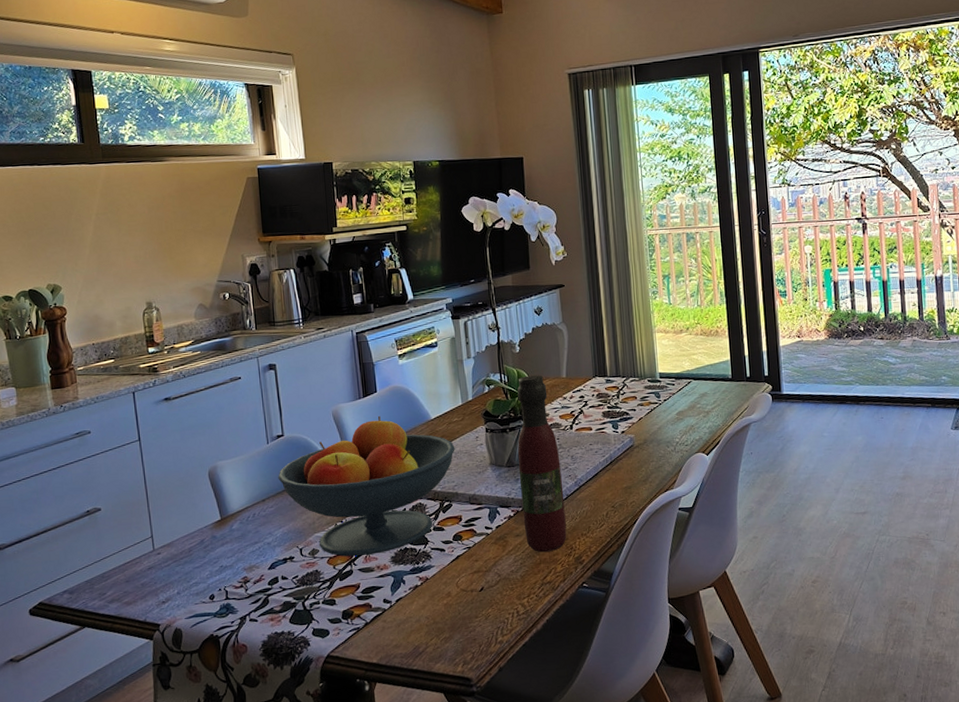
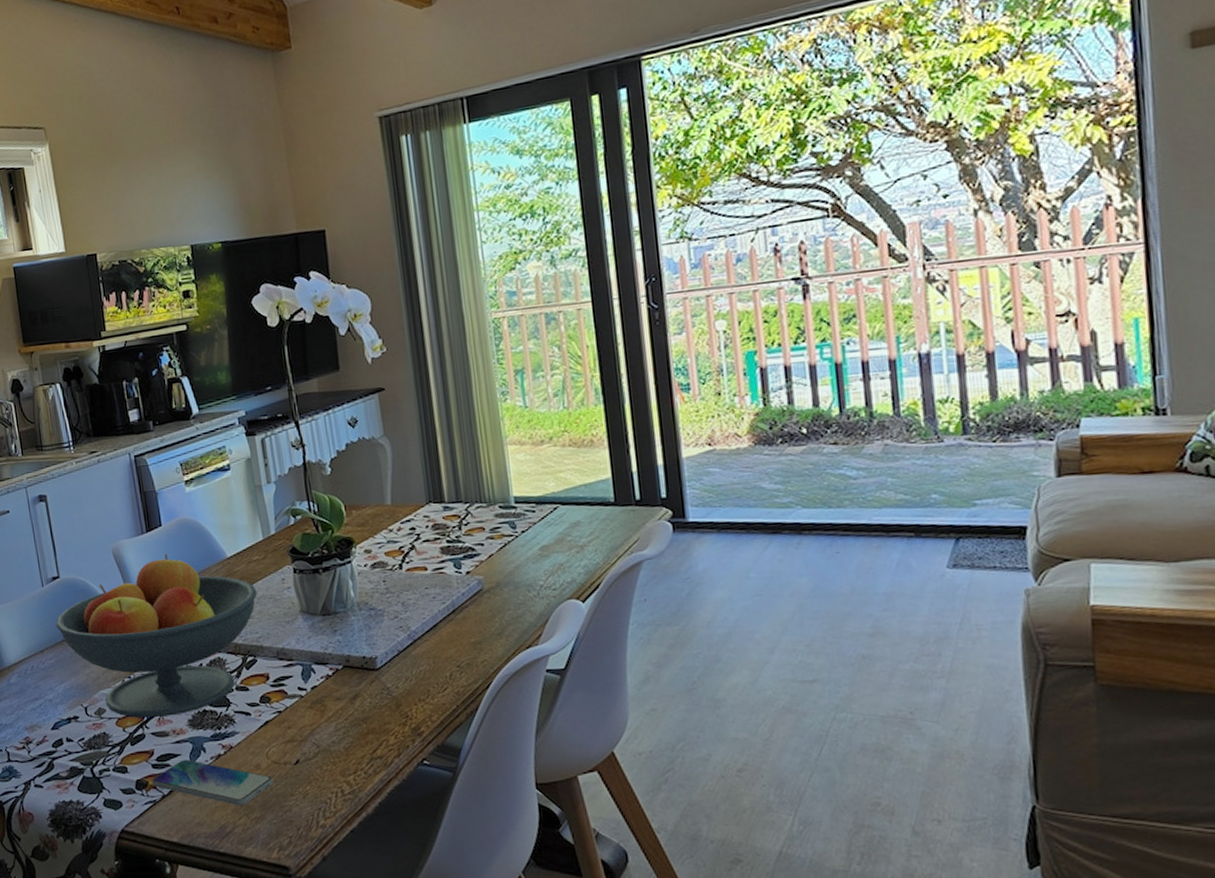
smartphone: none [356,591,461,629] -> present [151,759,273,806]
wine bottle: present [517,375,567,553] -> none [330,502,401,721]

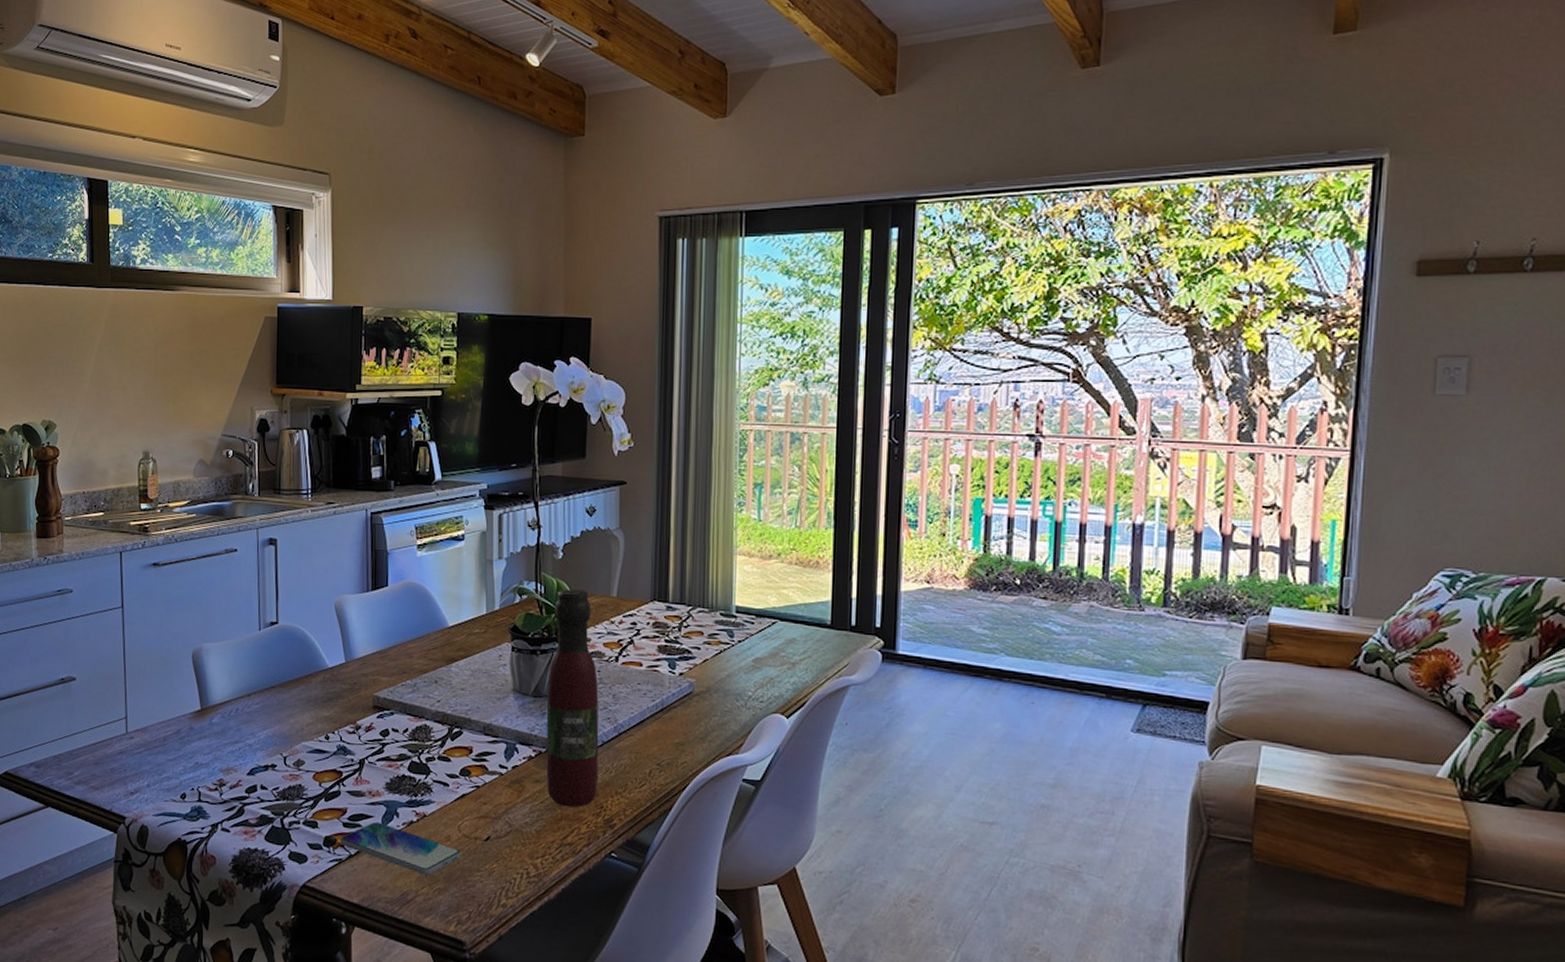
fruit bowl: present [56,553,258,718] -> none [267,614,473,777]
wine bottle: none [330,502,401,721] -> present [546,589,599,807]

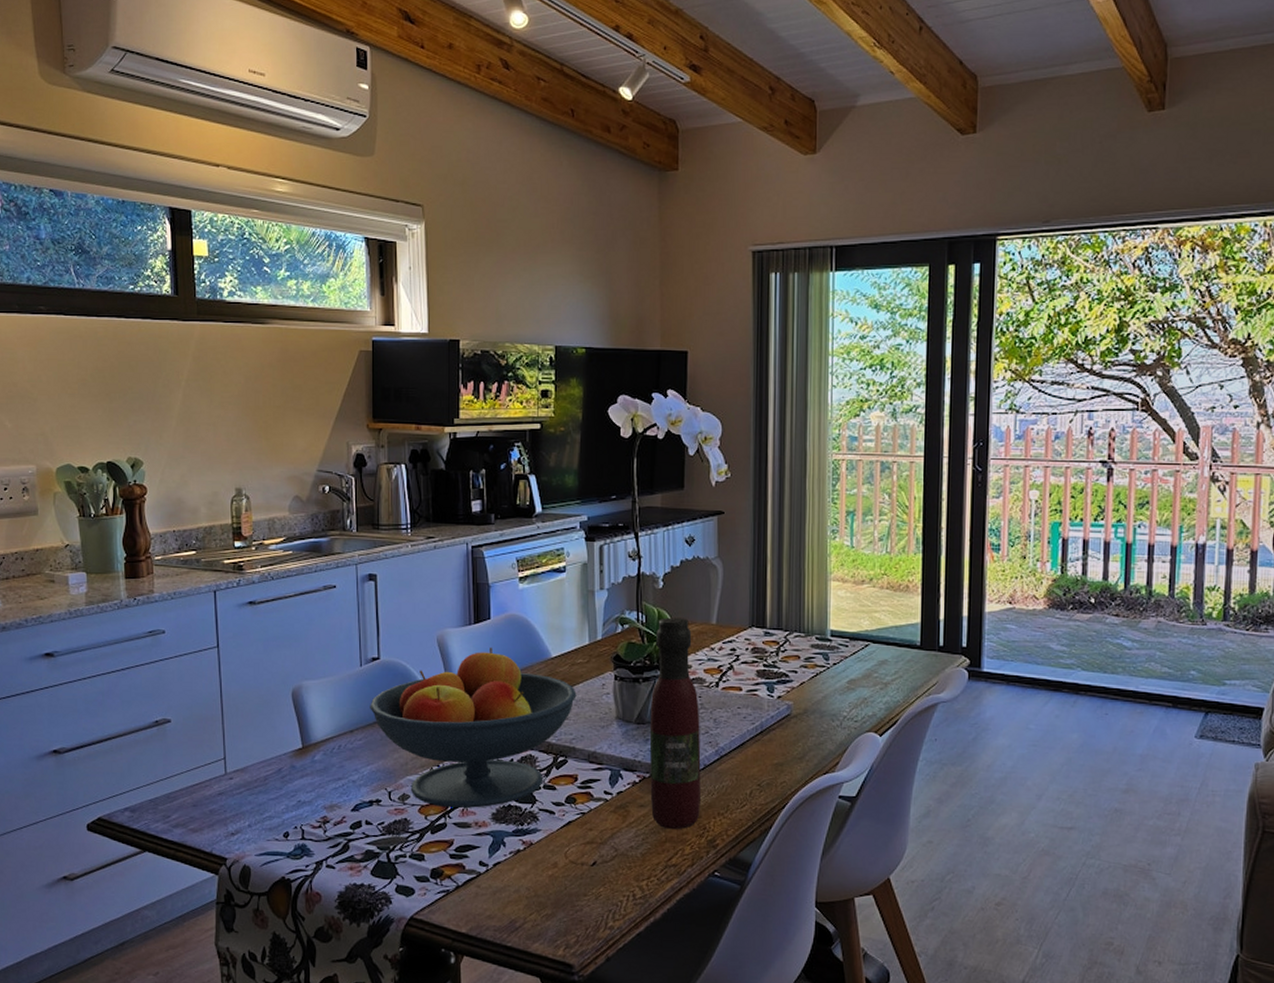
fruit bowl: none [267,614,473,777] -> present [370,647,577,809]
smartphone: present [339,822,461,876] -> none [446,852,568,902]

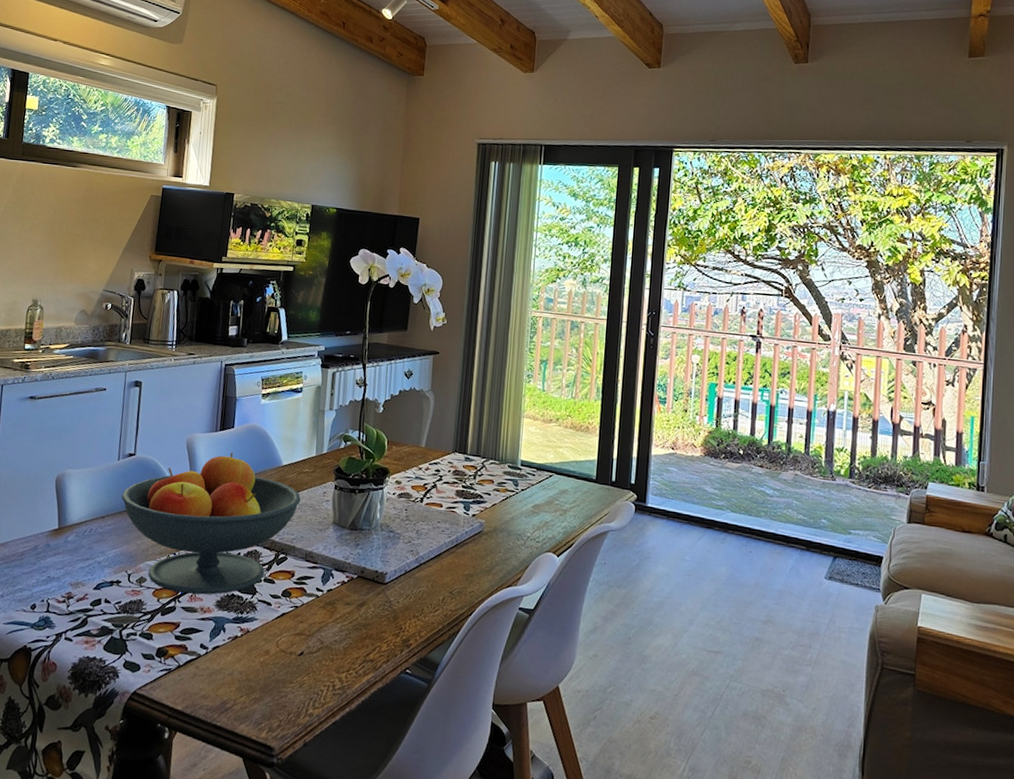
wine bottle: present [649,617,701,830] -> none [355,438,405,628]

